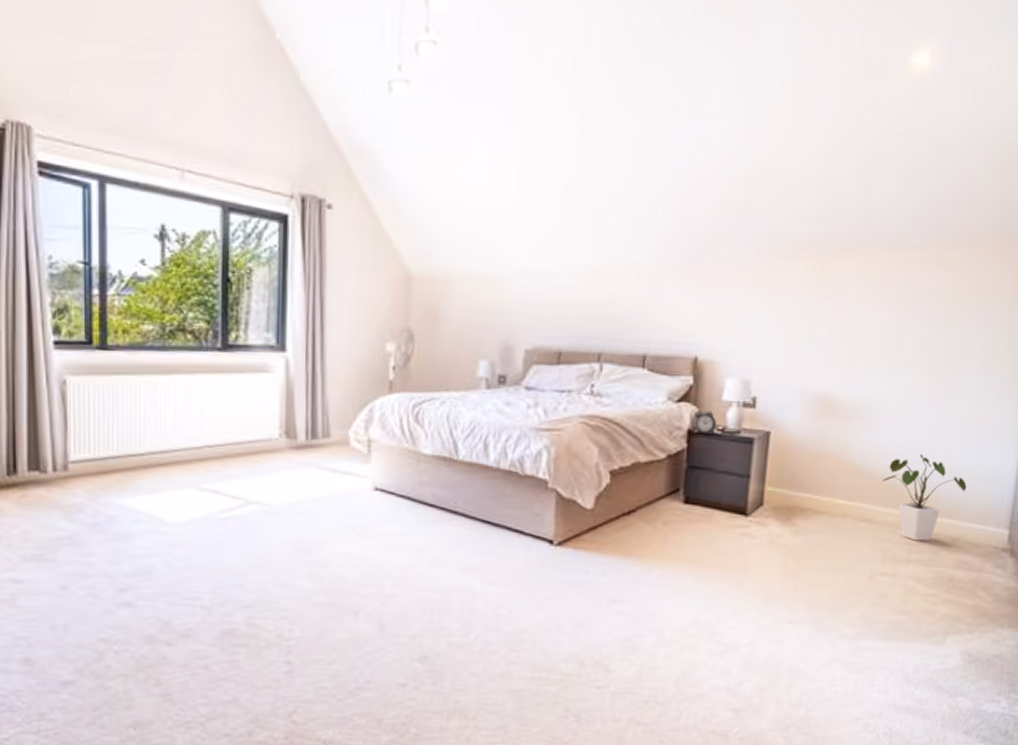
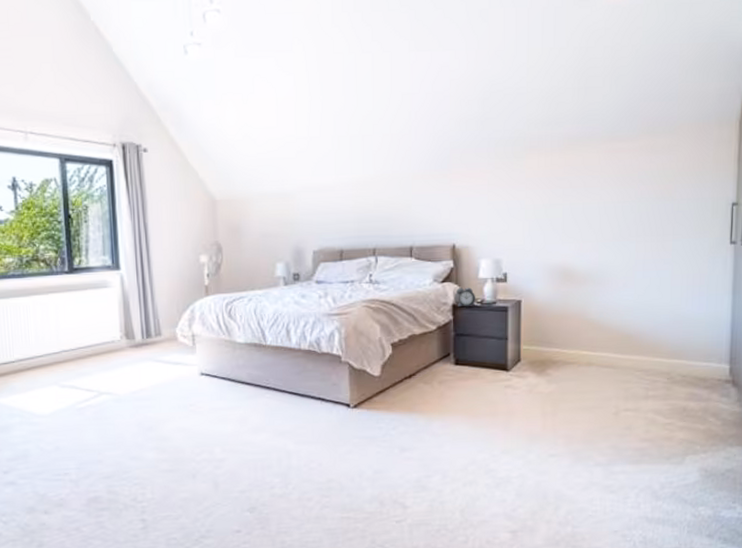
house plant: present [881,454,967,541] -> none [618,308,690,380]

